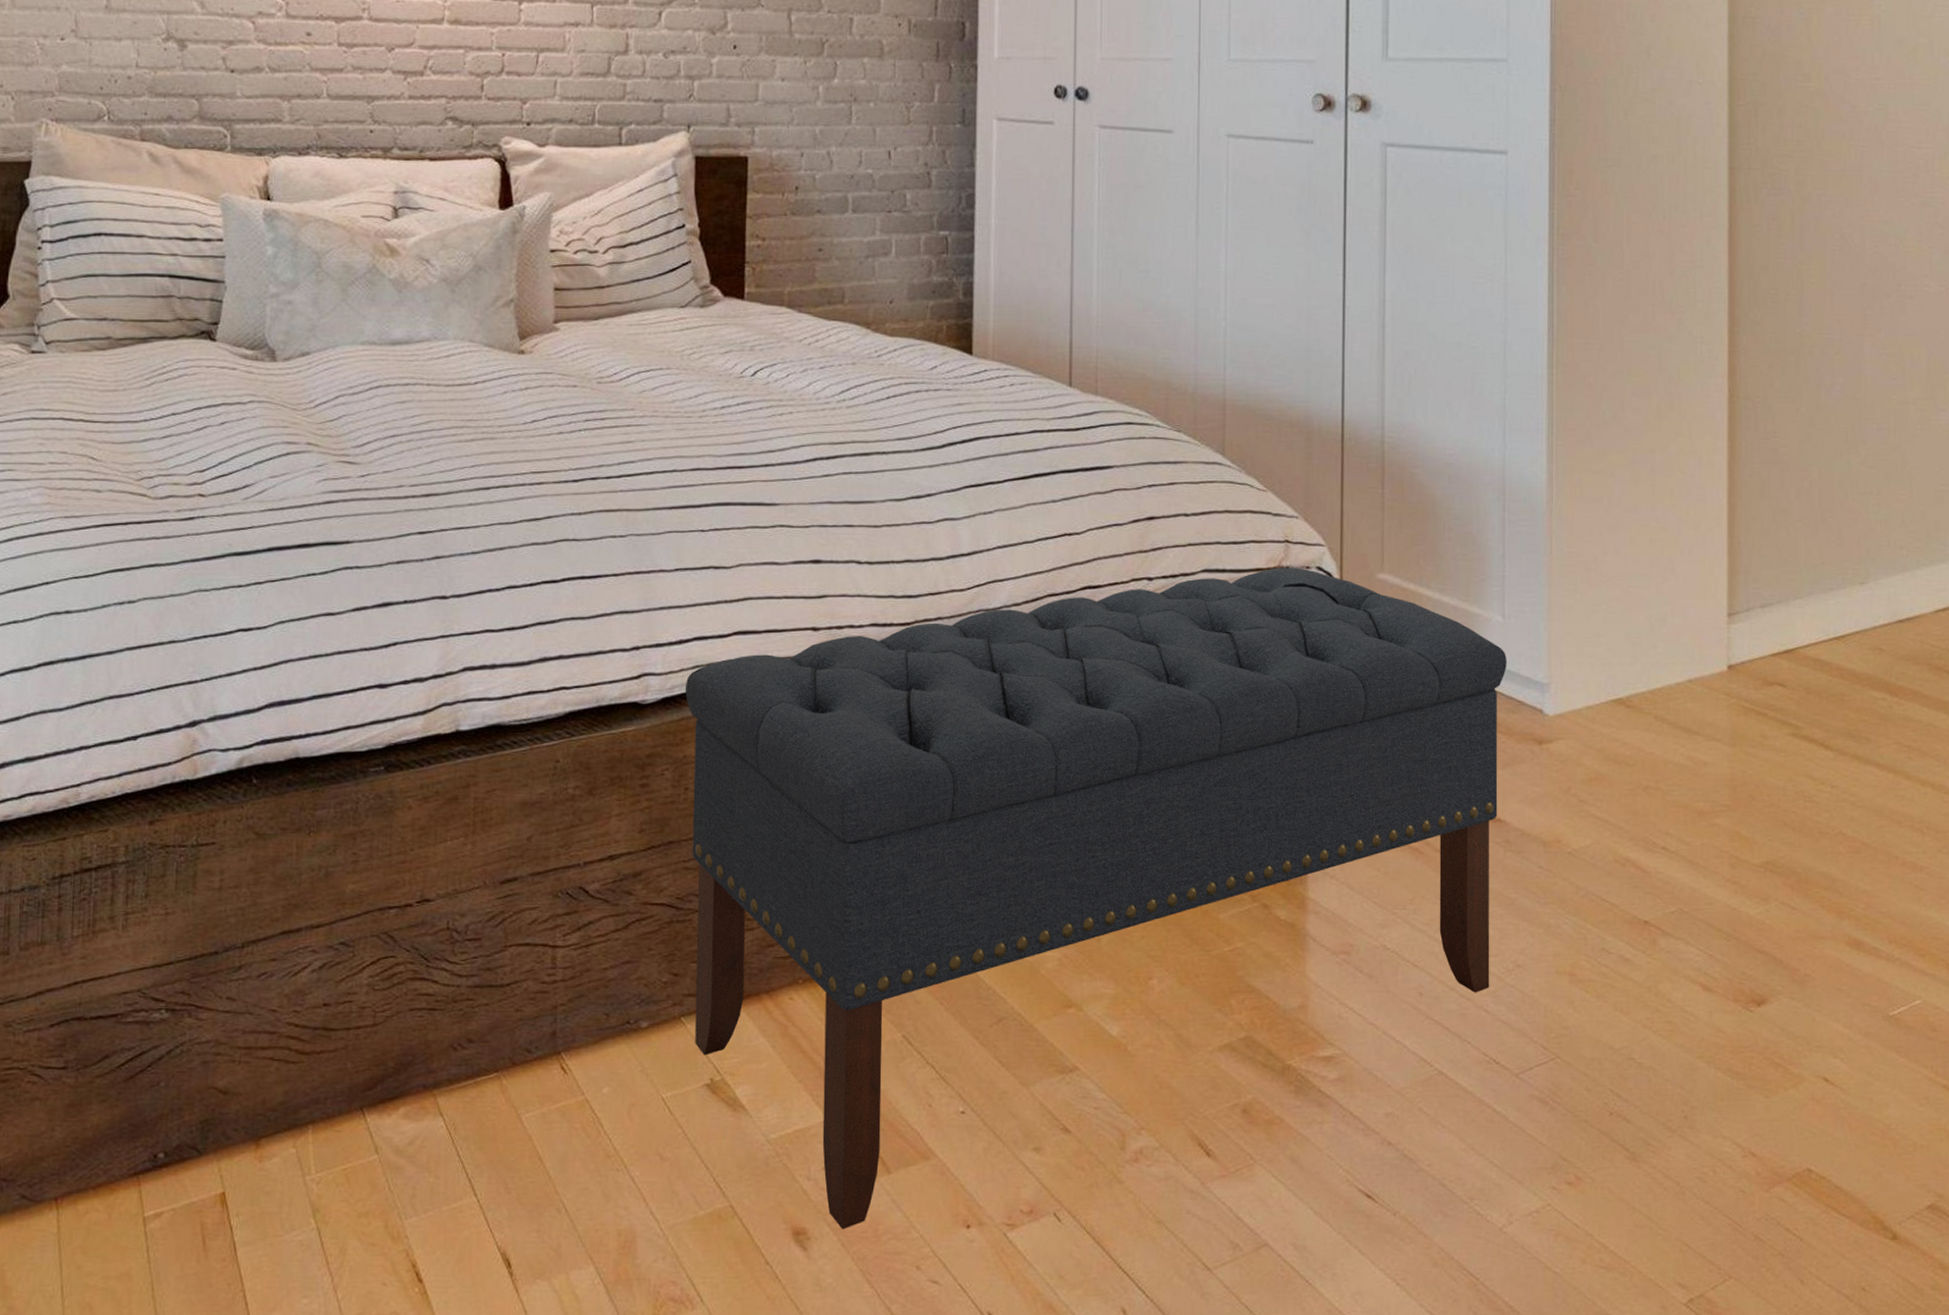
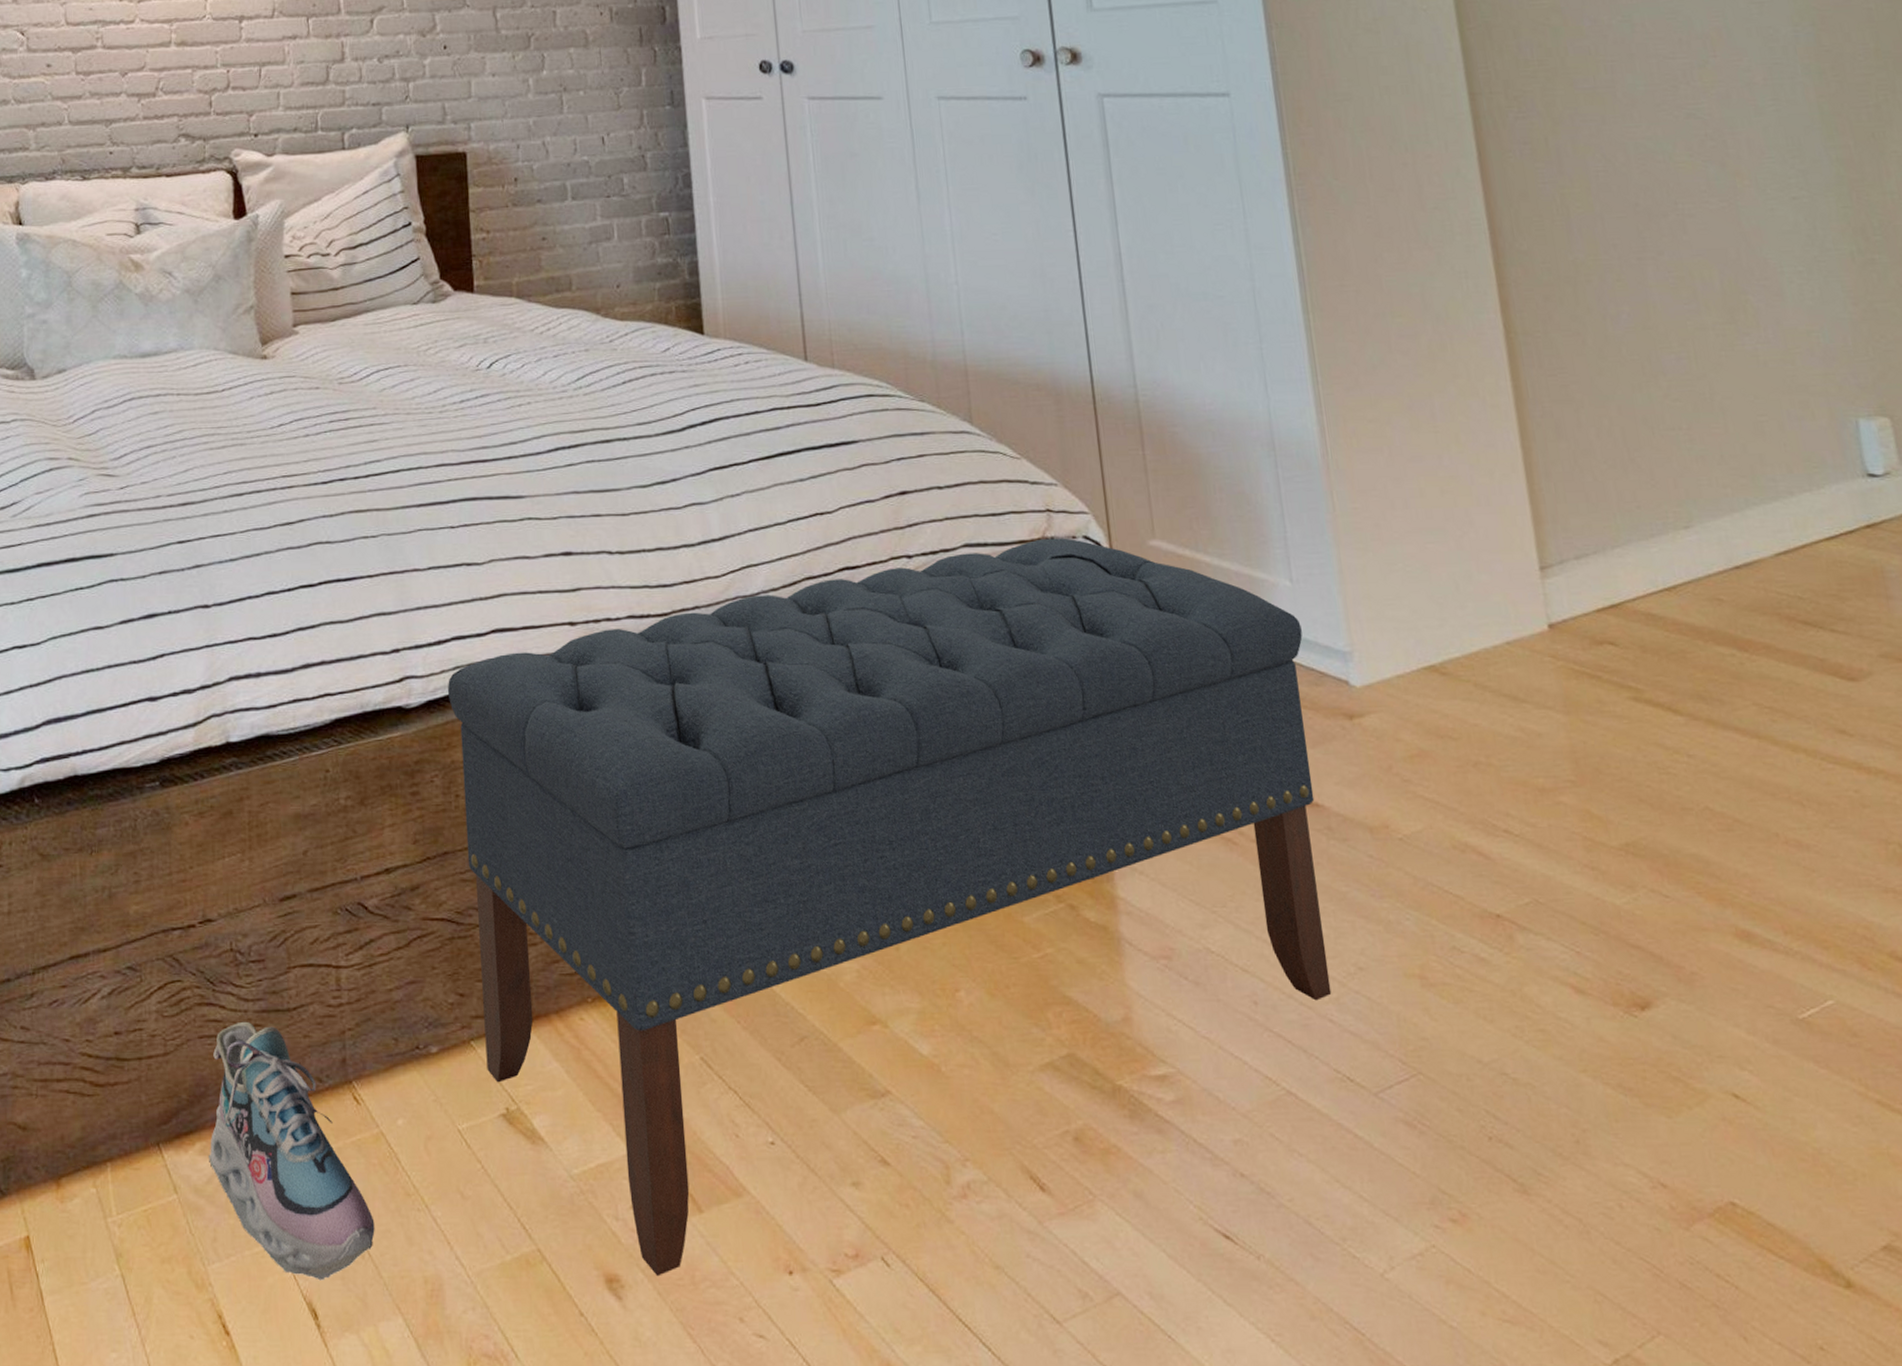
shoe: none [412,995,573,1233] -> present [209,1021,375,1281]

